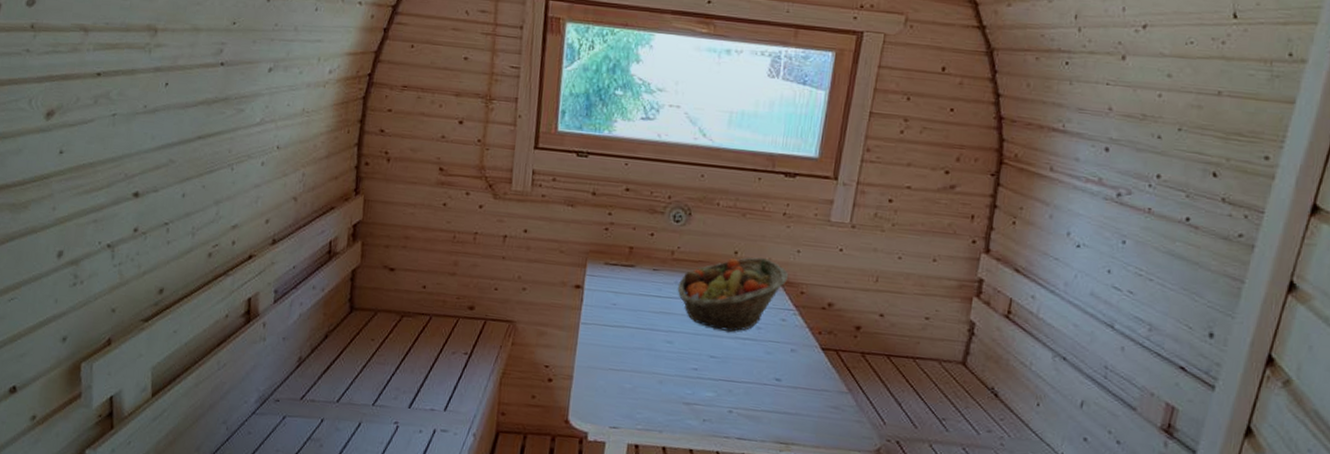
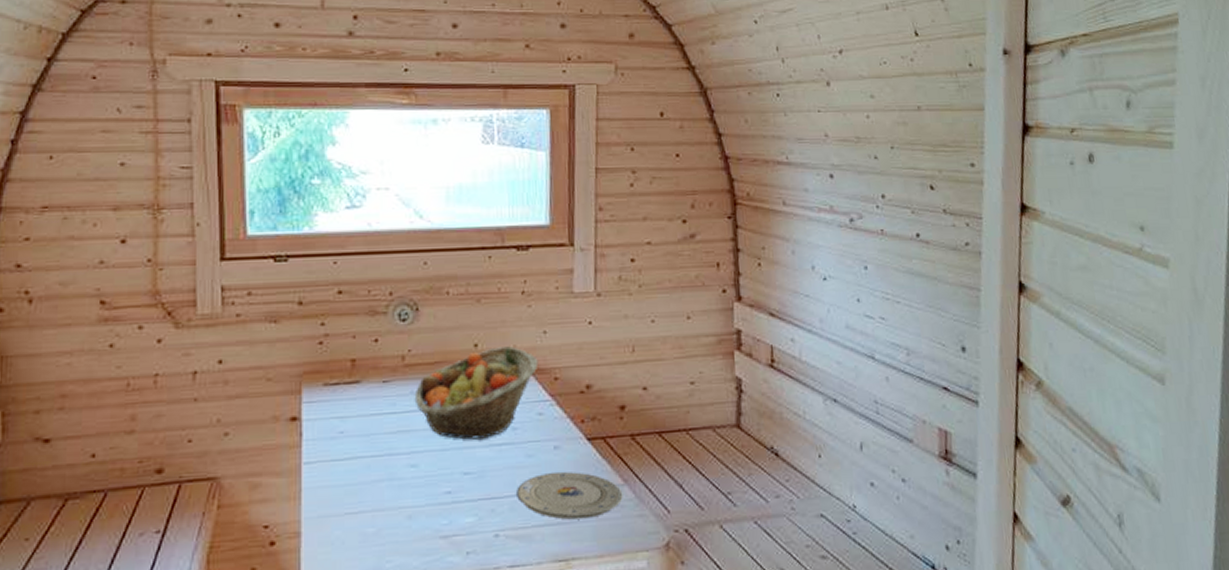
plate: none [752,369,846,415] -> present [517,471,623,520]

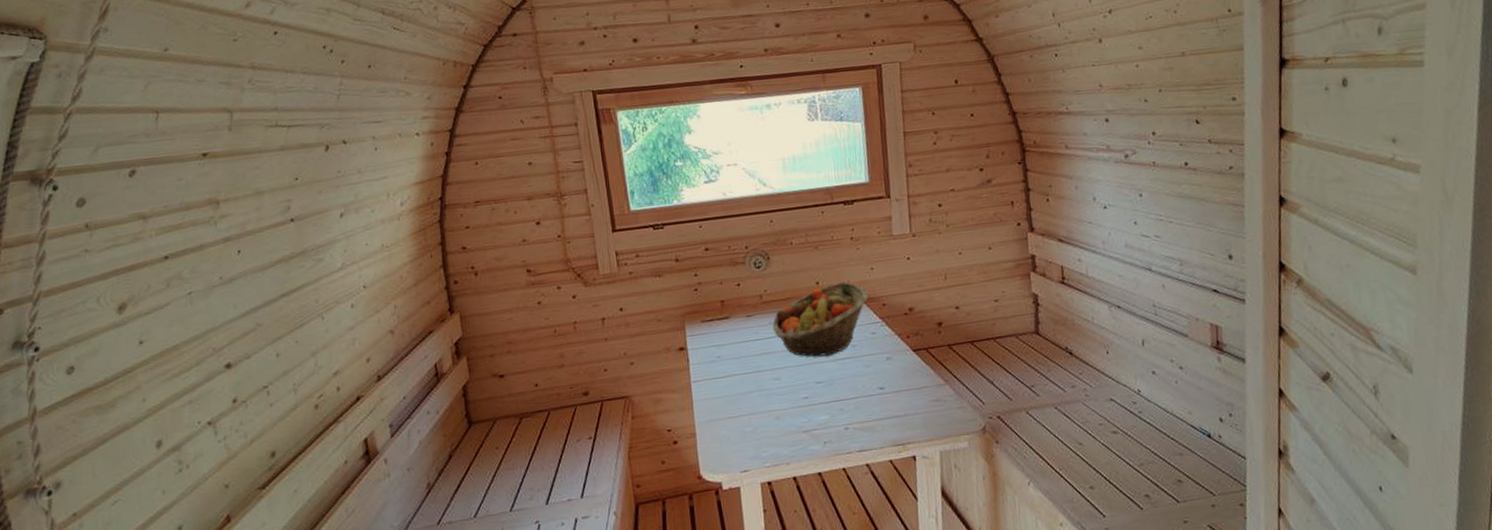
plate: present [517,471,623,520] -> none [859,376,945,414]

